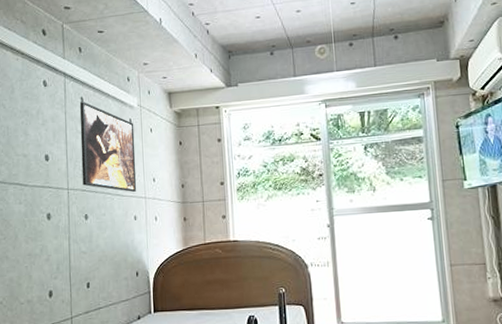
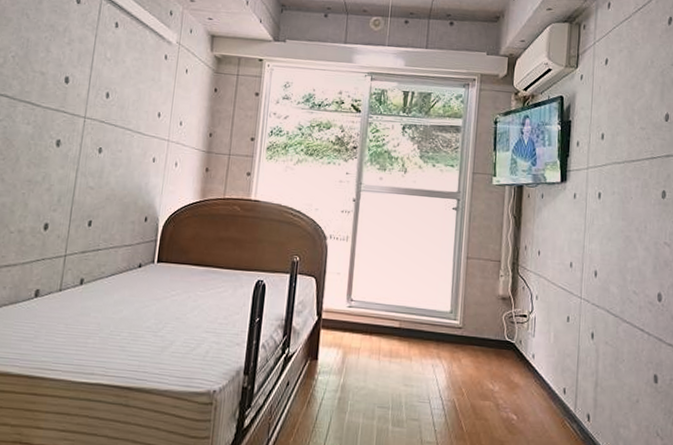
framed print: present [79,102,137,192] -> none [102,27,169,132]

